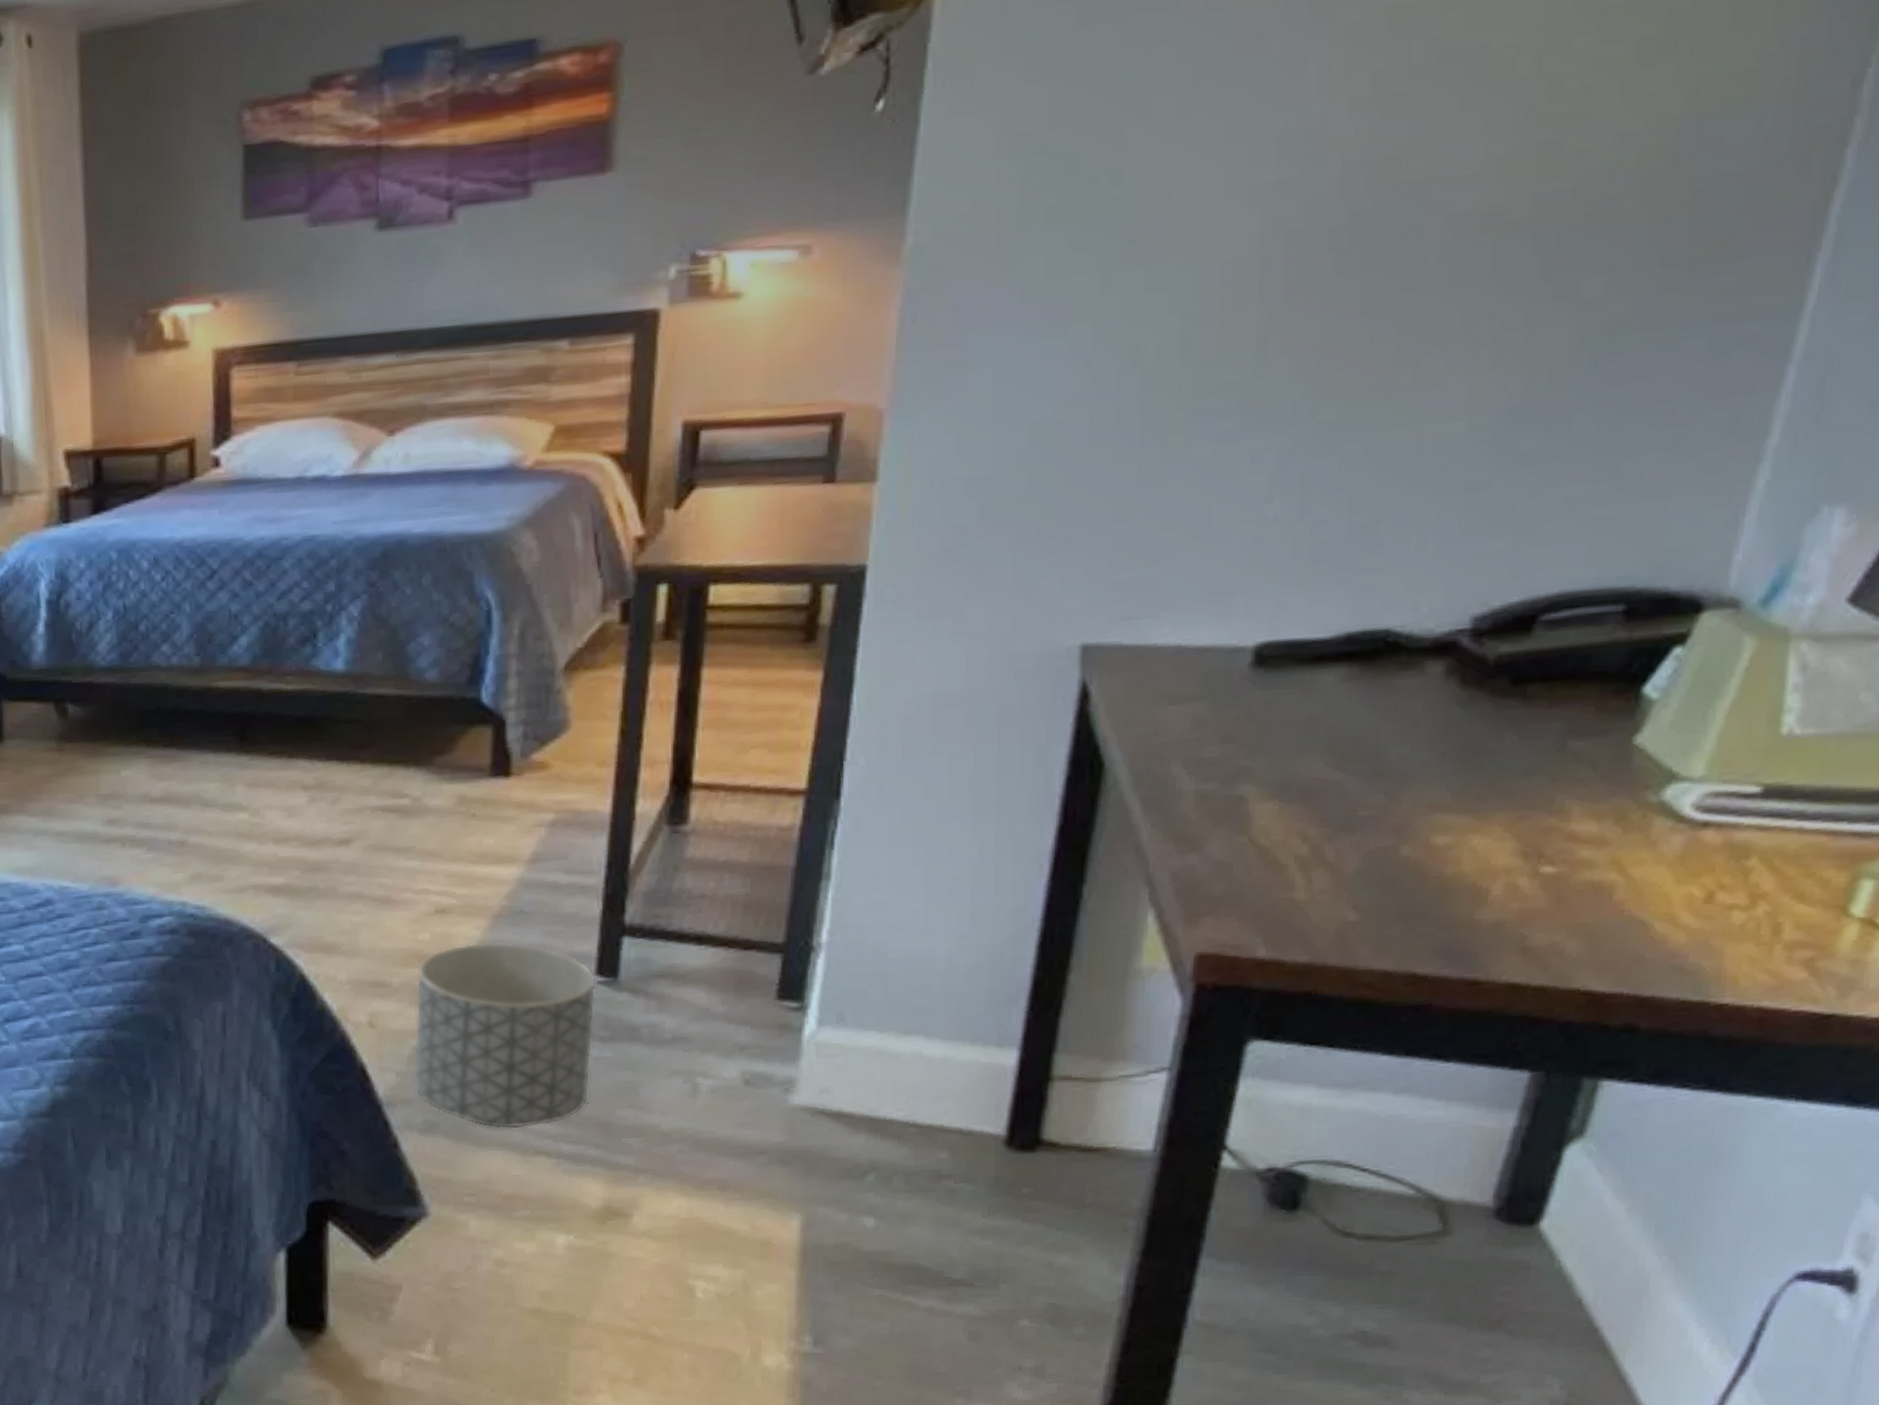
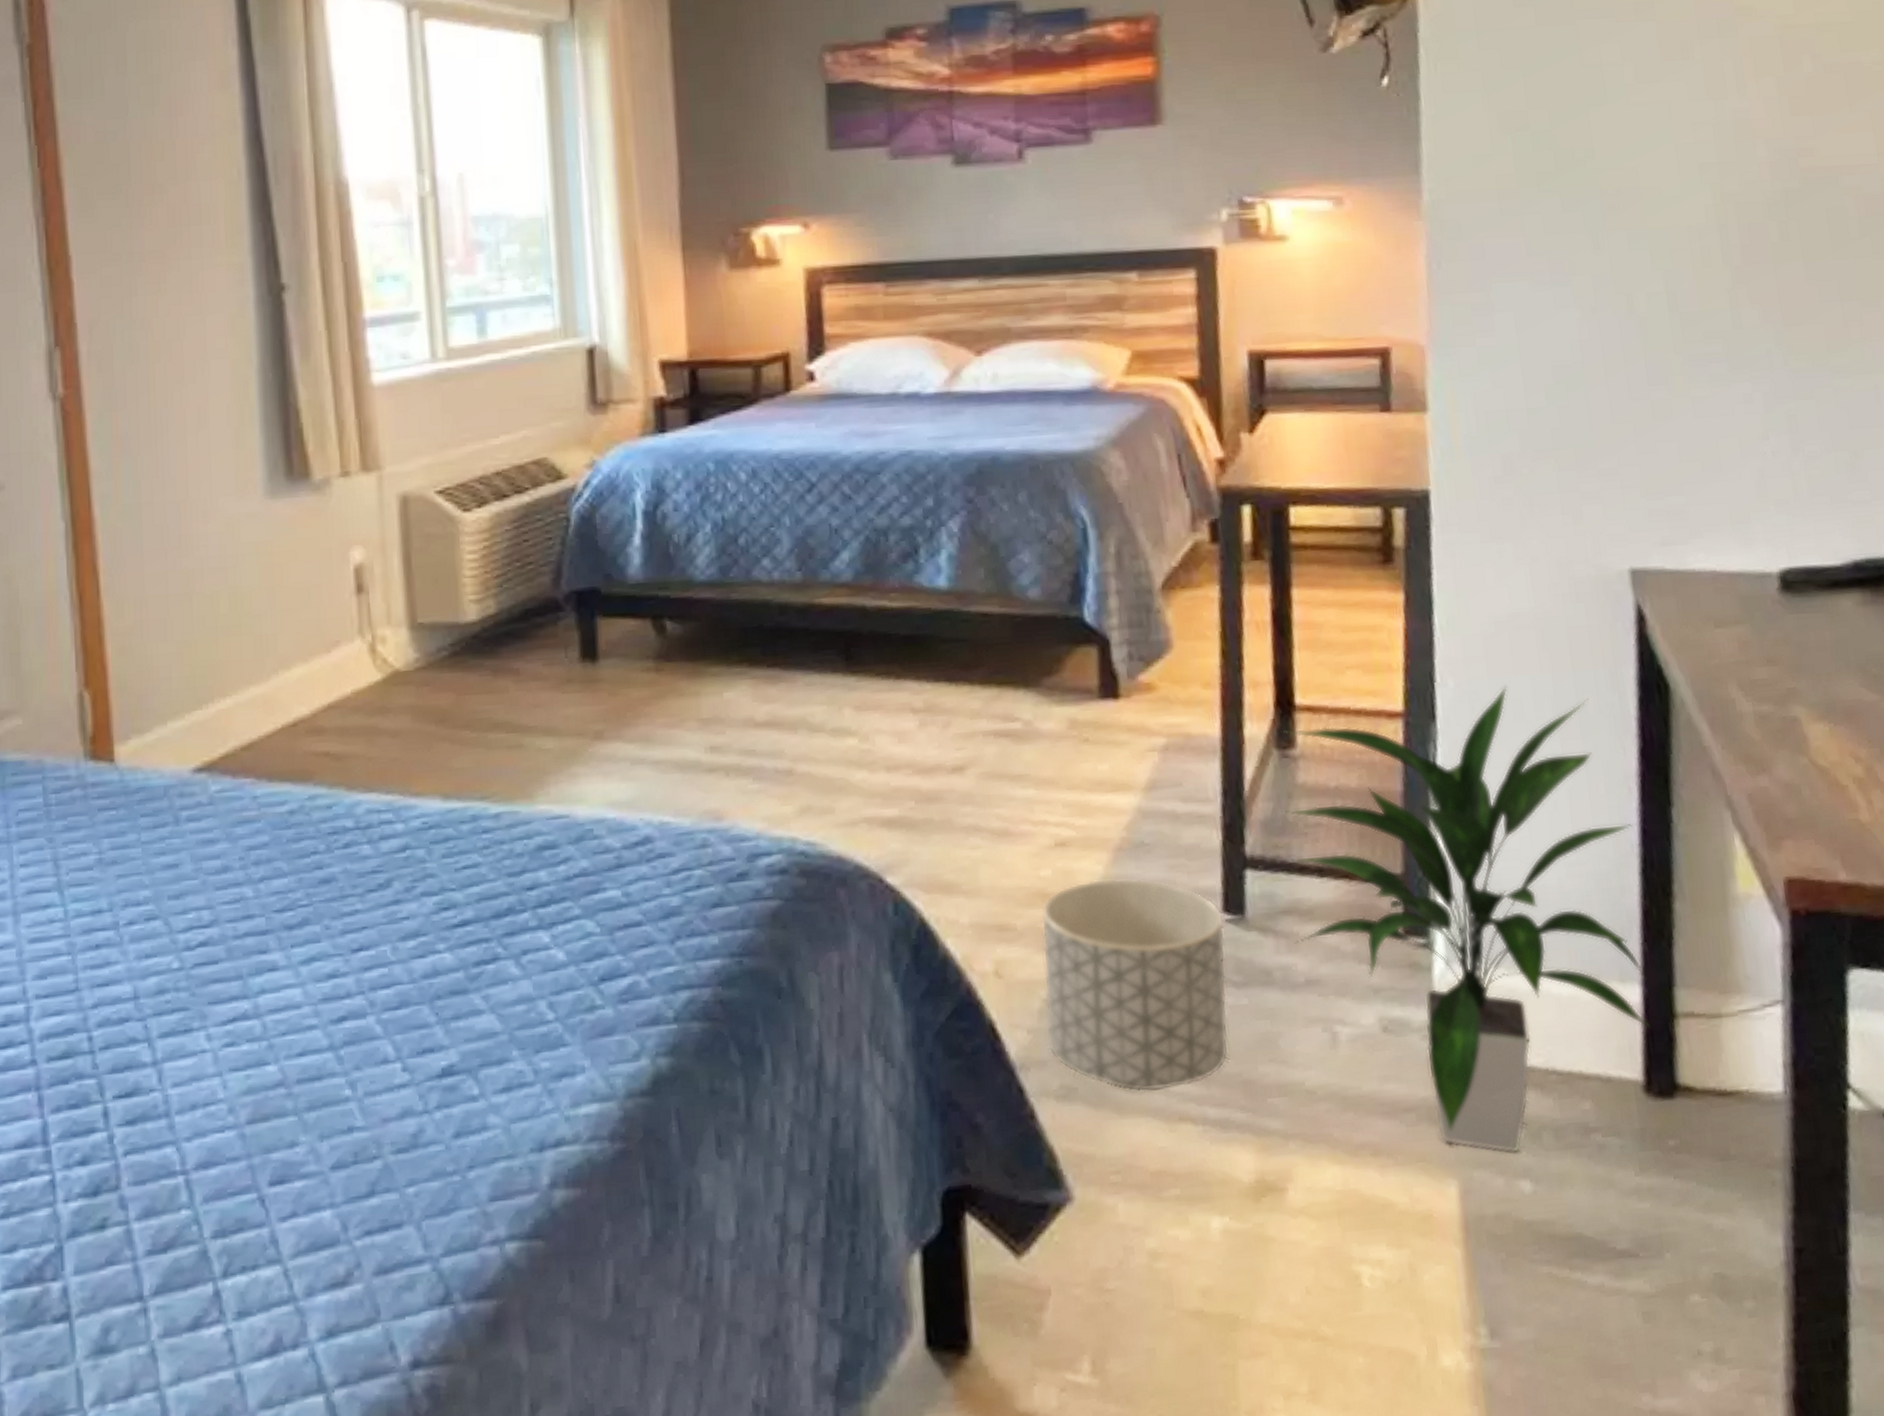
indoor plant: none [664,764,1041,1194] -> present [1281,685,1650,1154]

